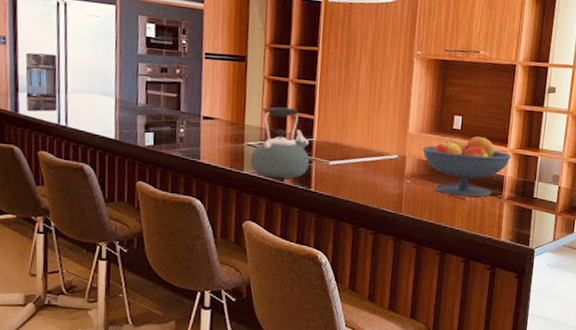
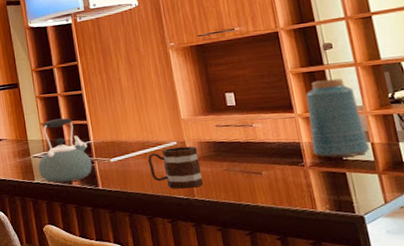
mug: none [366,160,415,204] -> present [147,146,204,189]
fruit bowl: present [423,136,511,197] -> none [200,107,302,171]
vase: none [512,120,560,196] -> present [305,78,370,158]

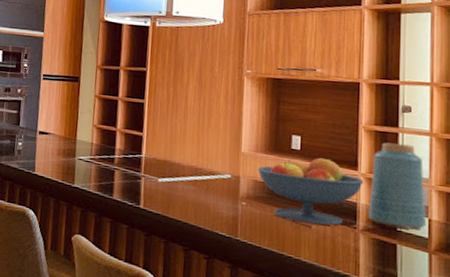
kettle: present [37,118,92,183] -> none [80,123,138,194]
mug: present [147,146,204,189] -> none [197,180,251,228]
fruit bowl: none [200,107,302,171] -> present [258,157,364,226]

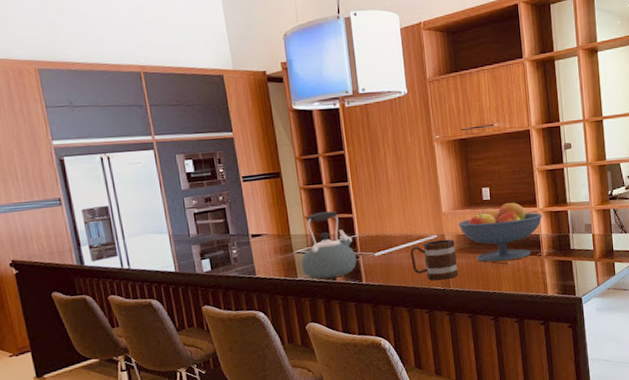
kettle: none [80,123,138,194] -> present [300,211,357,279]
mug: none [197,180,251,228] -> present [410,239,459,281]
vase: present [368,142,427,230] -> none [547,176,591,248]

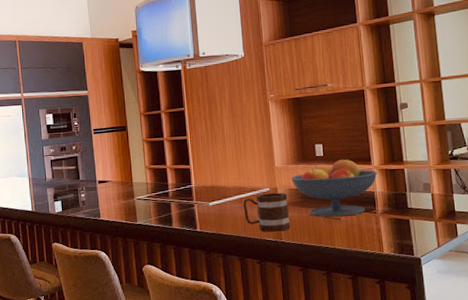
kettle: present [300,211,357,279] -> none [140,162,192,224]

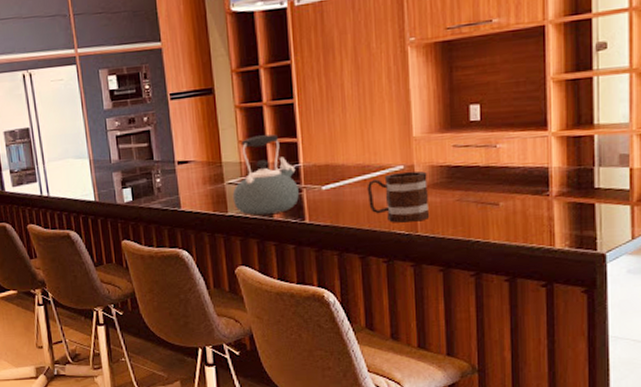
kettle: none [140,162,192,224] -> present [232,134,299,215]
fruit bowl: present [291,159,377,217] -> none [434,123,555,202]

